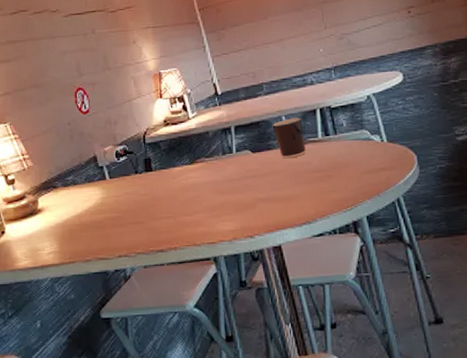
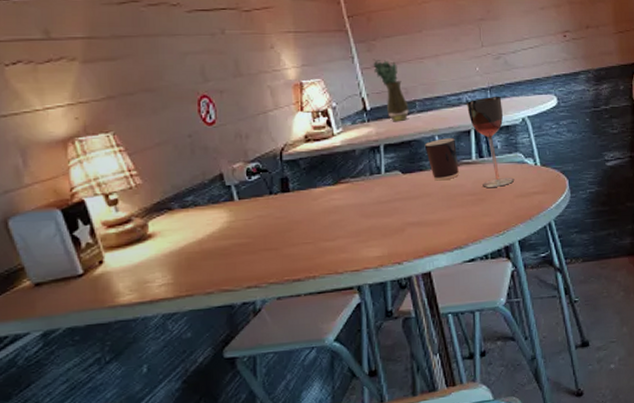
vase: none [222,47,257,105] -> present [373,59,409,122]
wineglass: none [311,76,361,164] -> present [466,97,515,187]

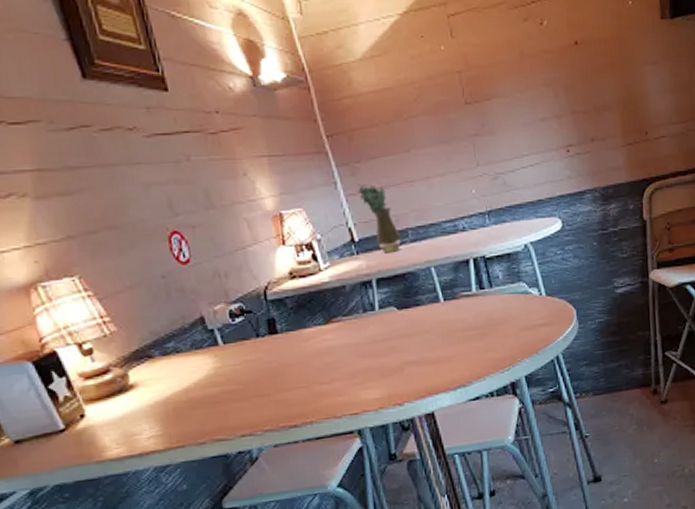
mug: present [424,138,459,181] -> none [420,269,459,316]
wineglass: present [466,97,515,187] -> none [462,222,519,321]

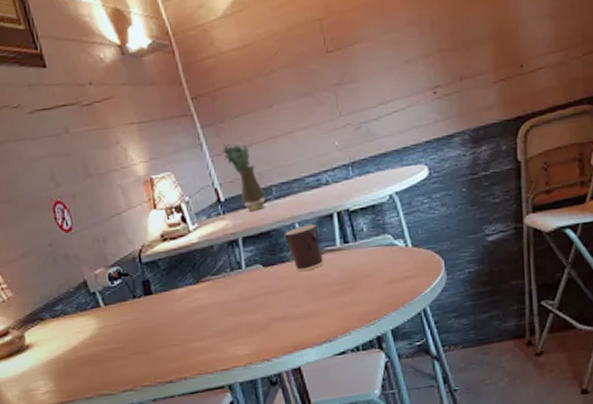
mug: none [420,269,459,316] -> present [284,224,323,272]

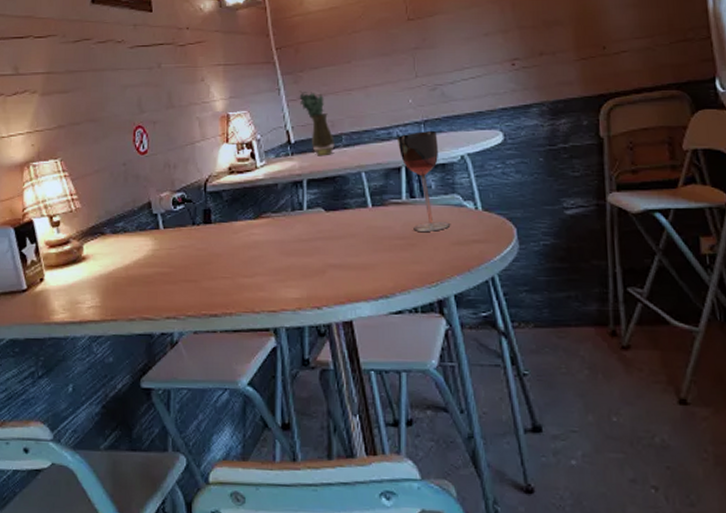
mug: present [284,224,323,272] -> none [350,175,387,221]
wineglass: none [326,173,384,275] -> present [396,131,451,232]

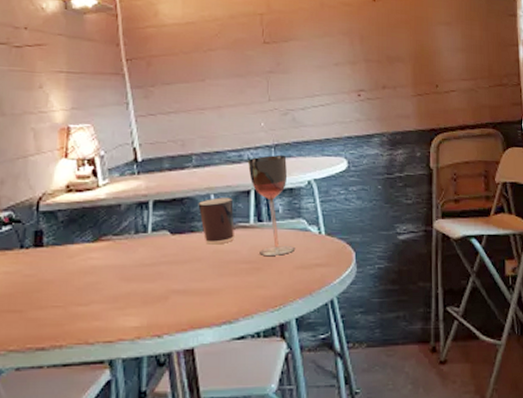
vase: present [299,91,335,156] -> none [149,106,184,177]
mug: none [350,175,387,221] -> present [198,198,235,245]

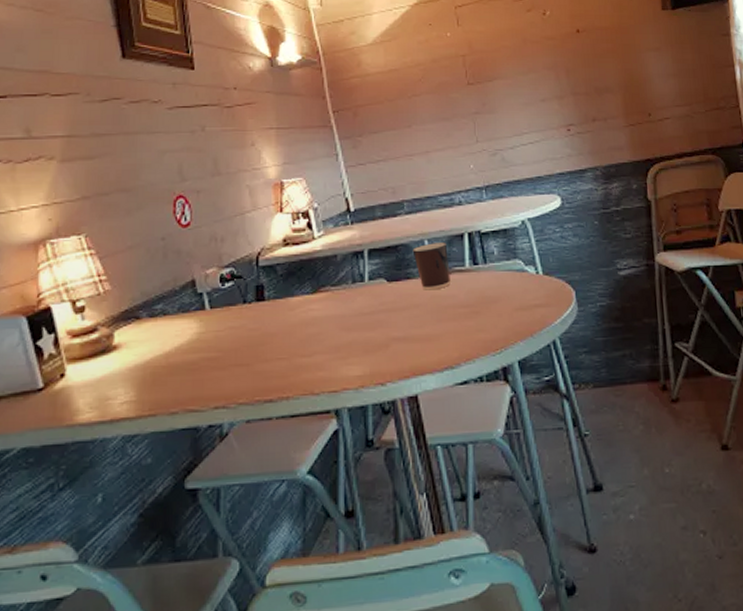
wineglass: present [247,155,296,256] -> none [459,197,514,299]

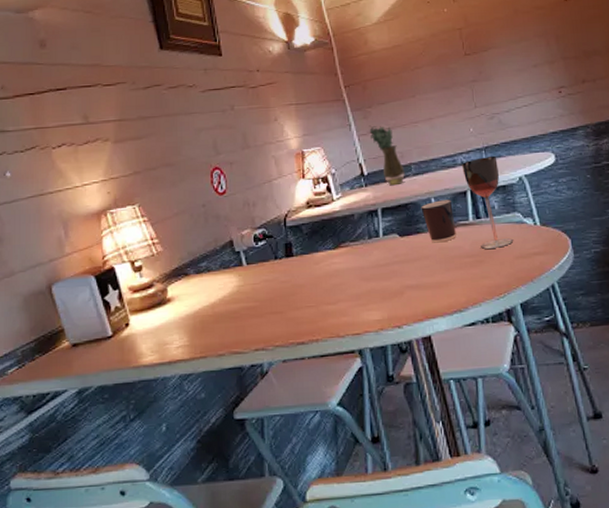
vase: none [358,156,396,225] -> present [369,125,405,186]
wineglass: none [459,197,514,299] -> present [461,156,514,249]

